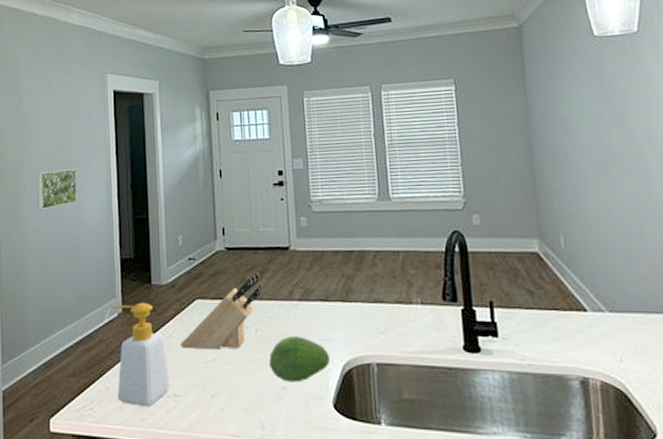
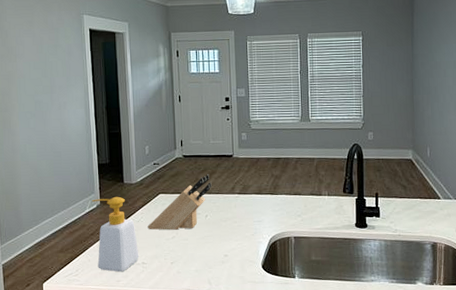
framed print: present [37,169,77,209] -> none [24,92,60,125]
fruit: present [268,336,330,382] -> none [215,219,260,252]

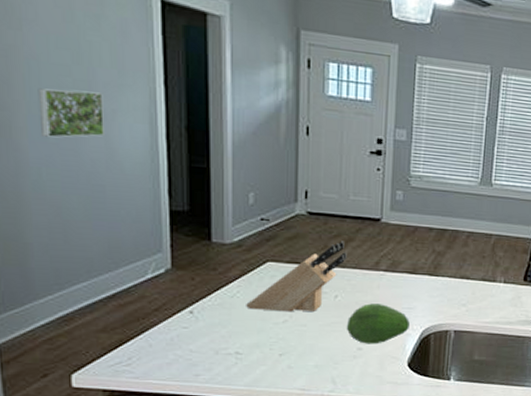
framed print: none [24,92,60,125] -> present [38,88,104,138]
soap bottle: present [92,196,139,273] -> none [157,259,231,364]
fruit: none [215,219,260,252] -> present [346,303,410,344]

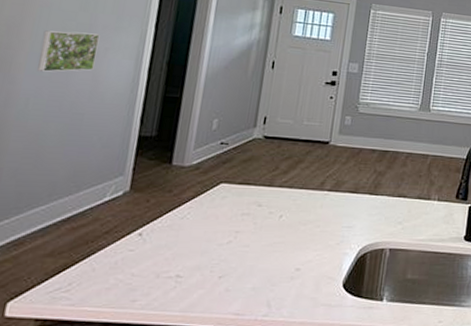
knife block: present [246,241,347,312] -> none [194,162,296,233]
fruit: present [346,303,410,344] -> none [287,223,348,264]

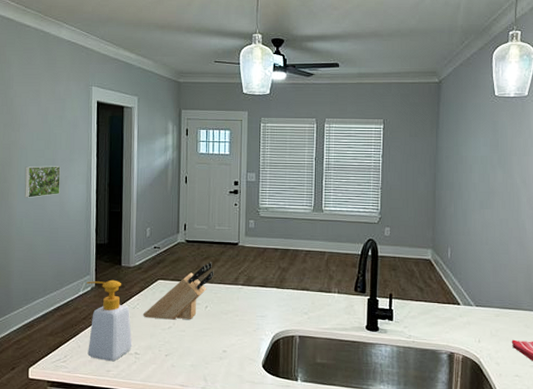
soap bottle: none [105,182,176,289] -> present [87,279,132,362]
knife block: none [194,162,296,233] -> present [143,262,214,320]

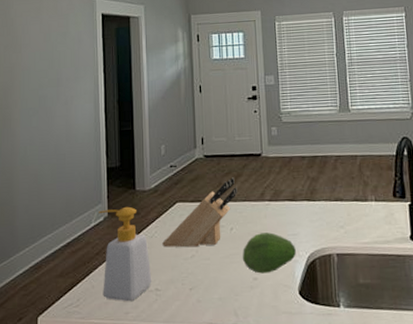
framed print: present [24,166,61,198] -> none [27,85,66,123]
fruit: none [214,312,263,348] -> present [242,232,296,274]

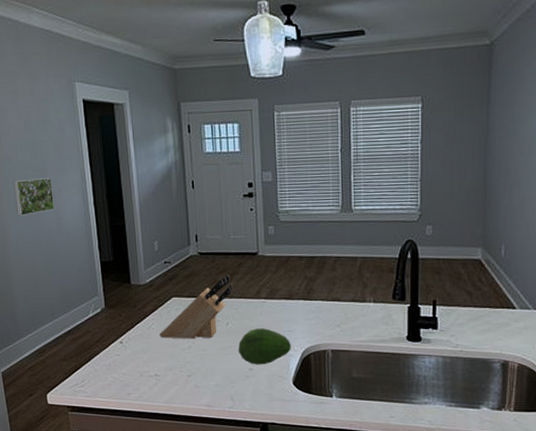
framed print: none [27,85,66,123] -> present [13,178,55,216]
soap bottle: present [98,206,152,302] -> none [95,299,152,385]

